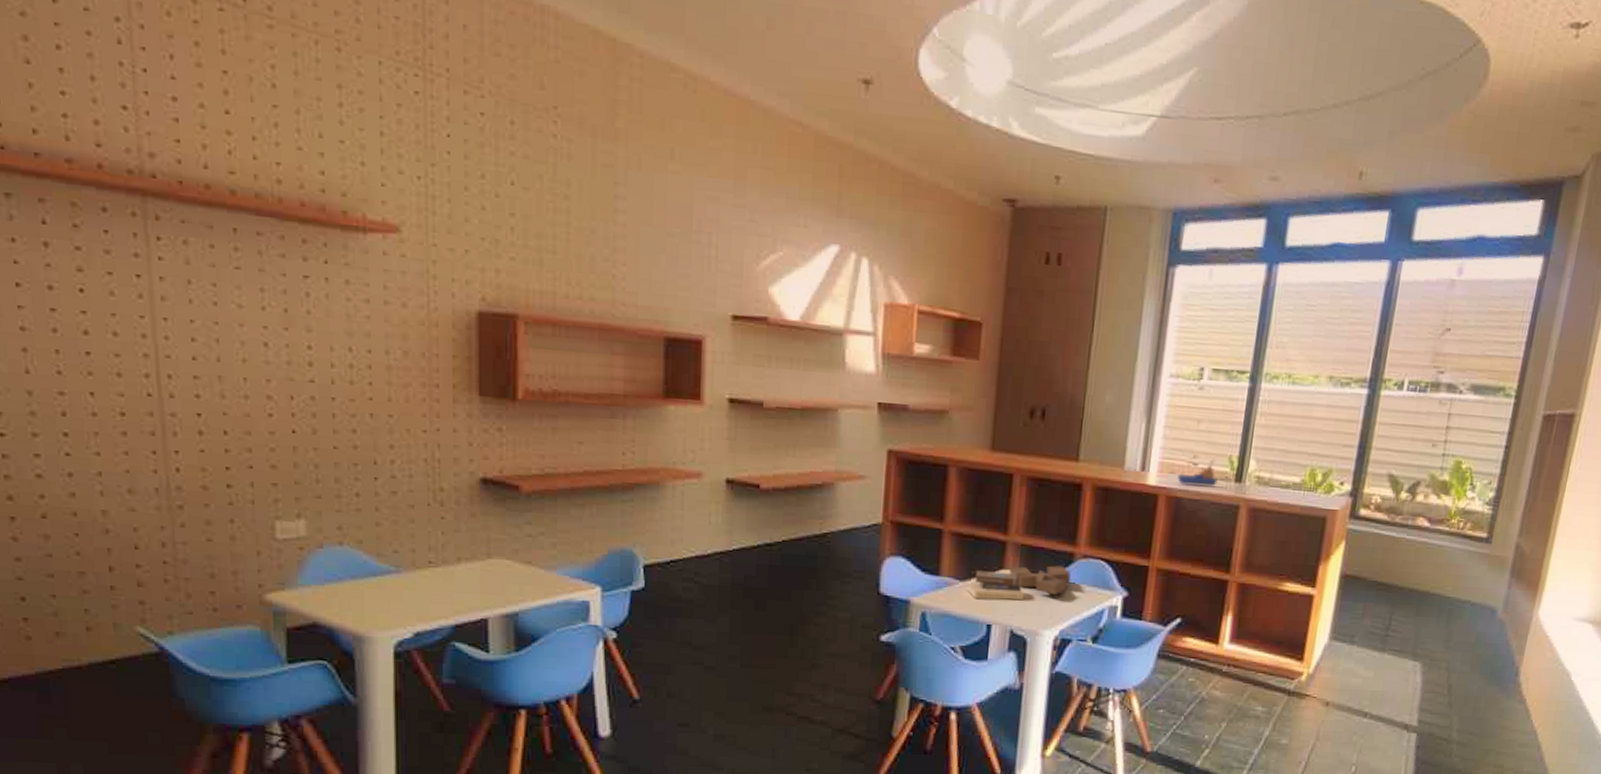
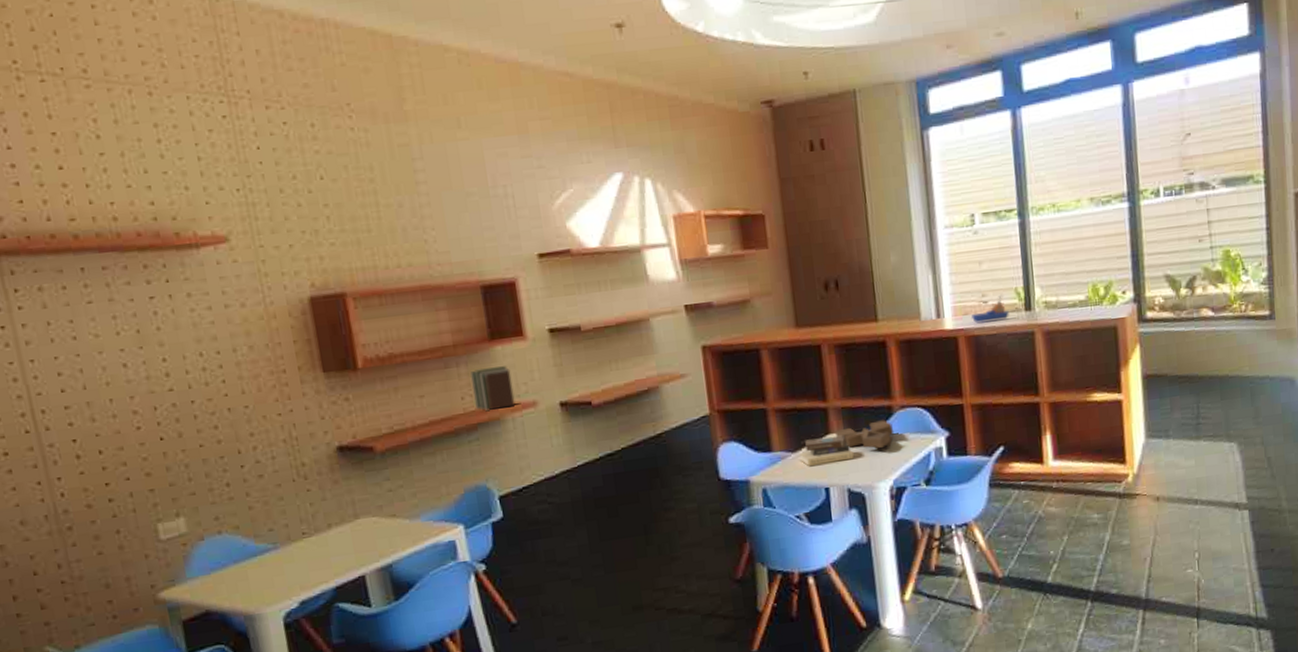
books: none [636,426,680,474] -> present [470,366,516,412]

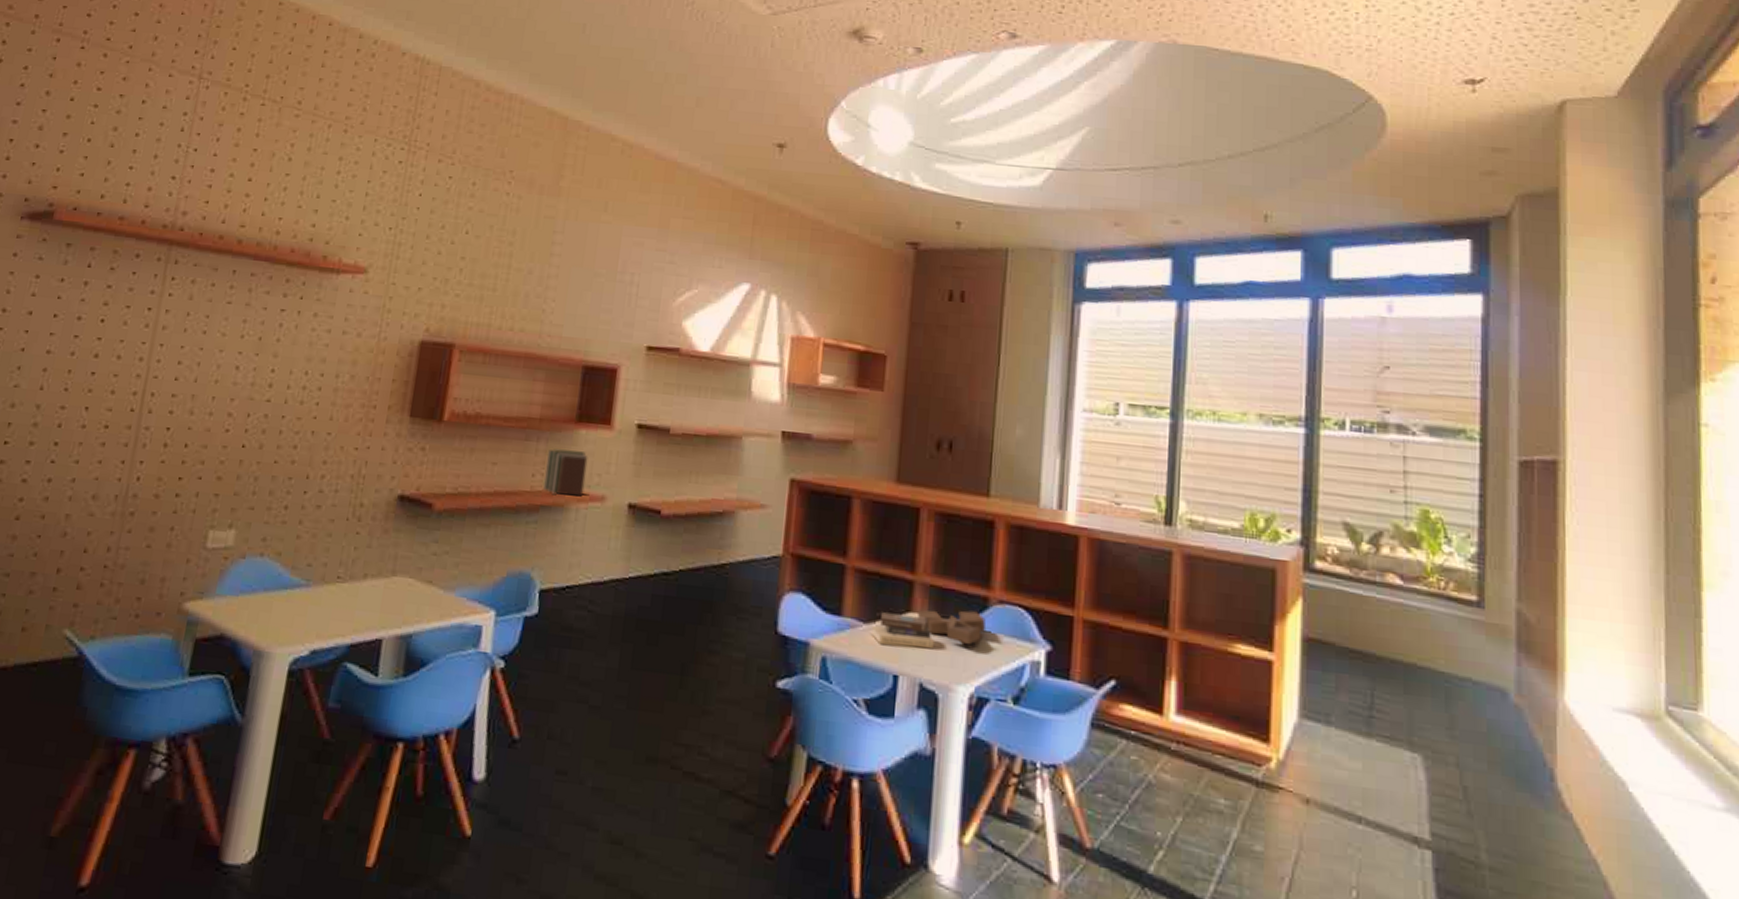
toy boat: present [972,294,1009,324] -> none [1099,499,1145,530]

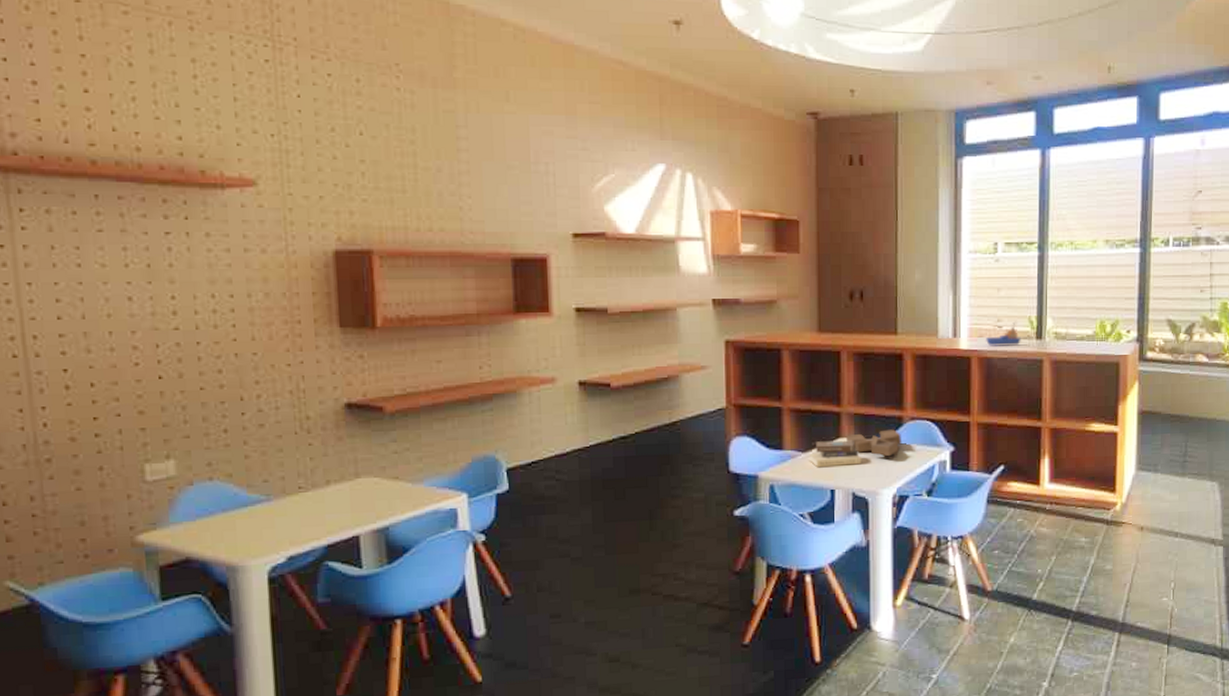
books: present [544,449,588,497] -> none [492,340,534,383]
toy boat: none [1099,499,1145,530] -> present [986,321,1021,346]

